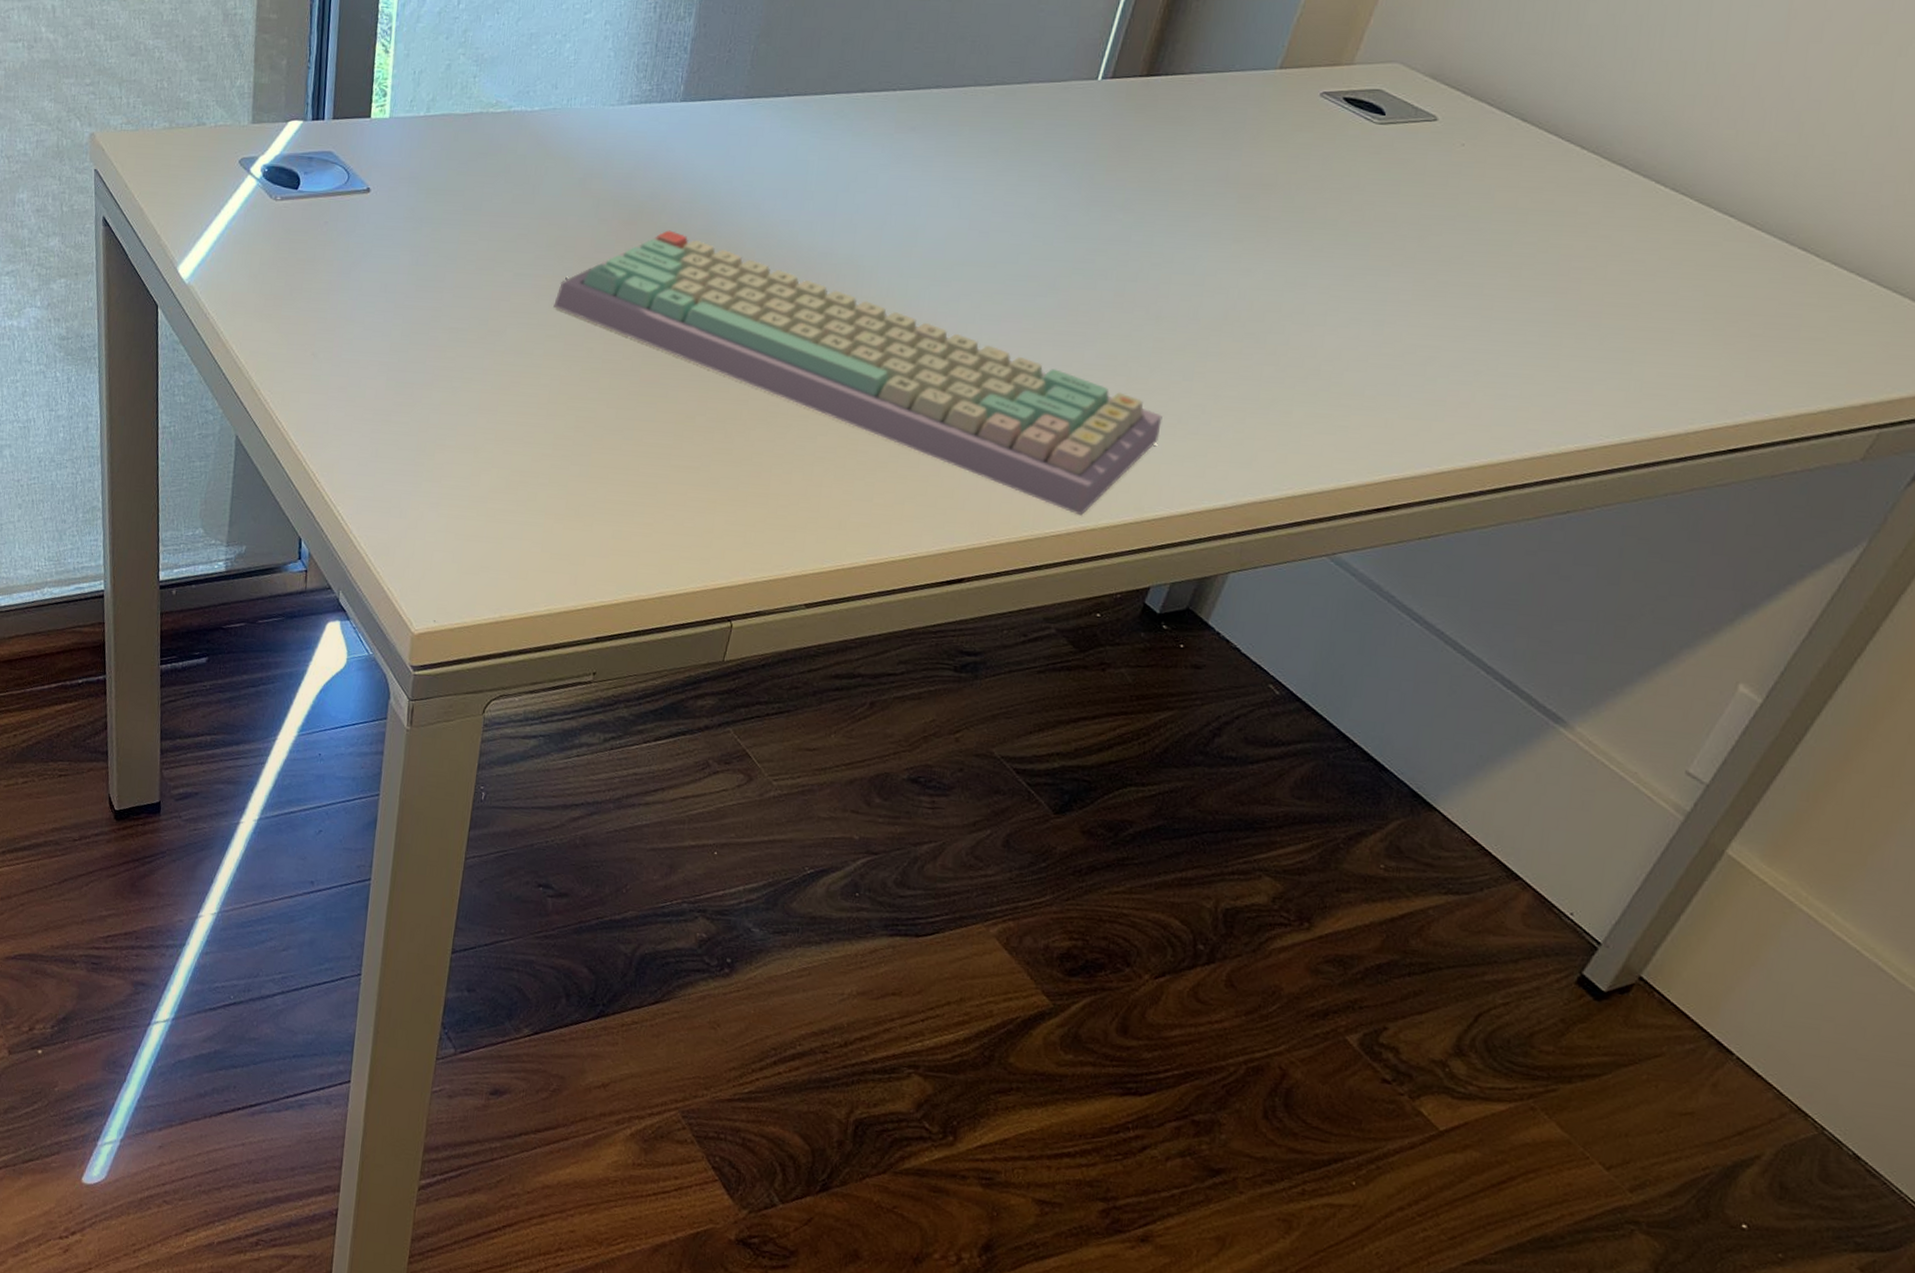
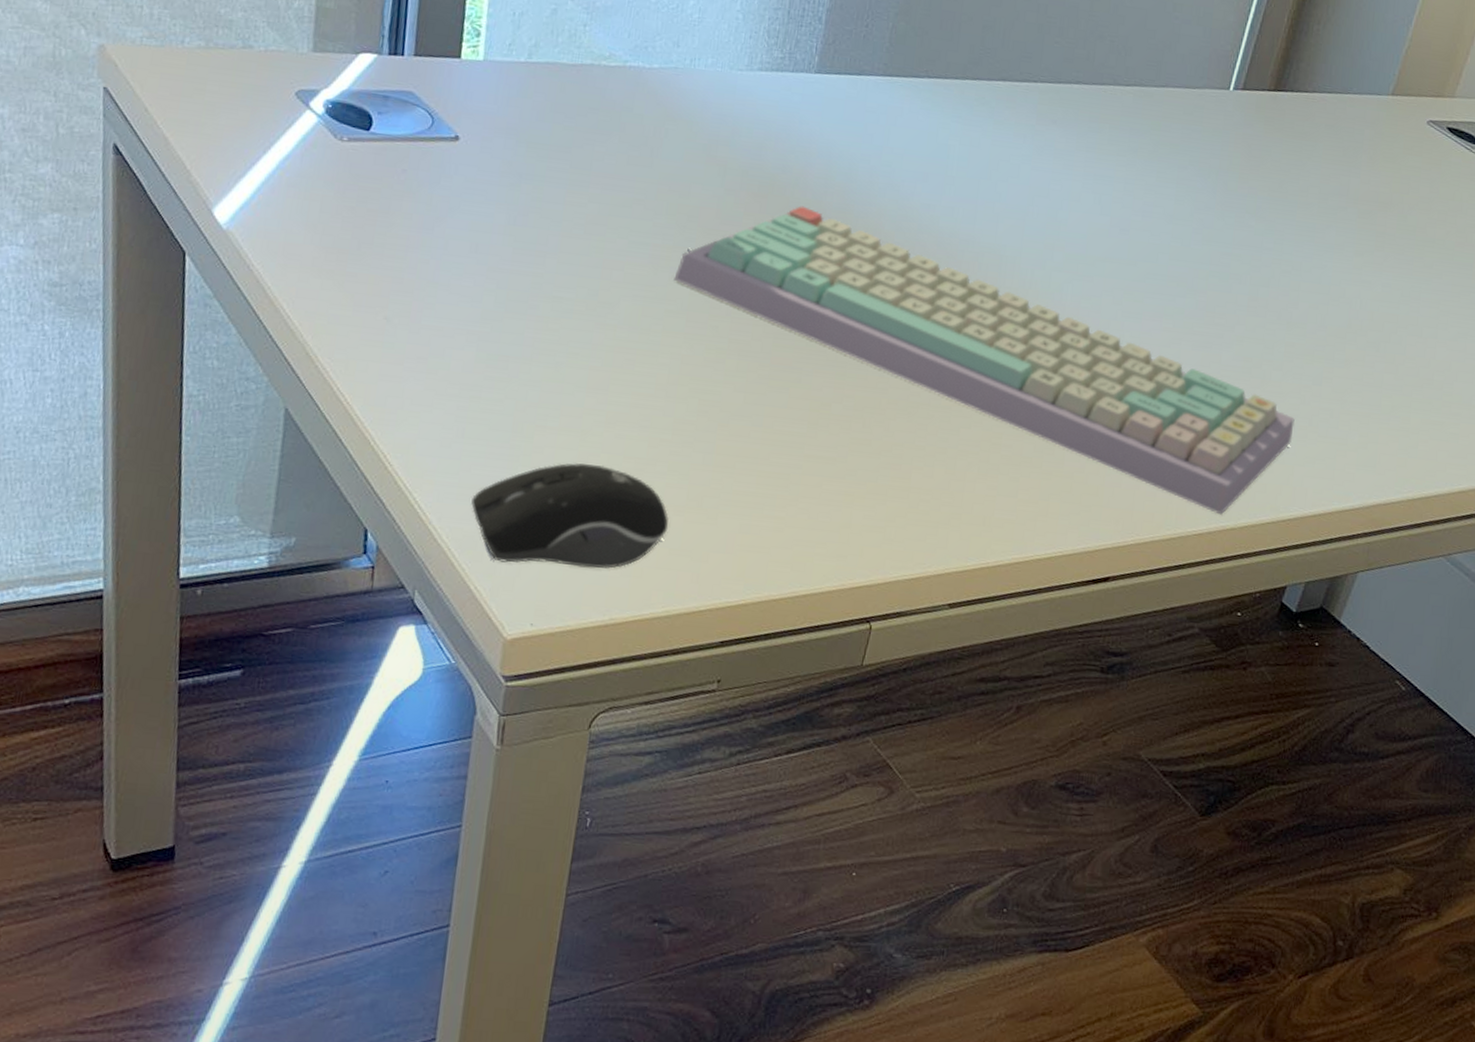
computer mouse: none [384,477,550,572] -> present [471,463,669,569]

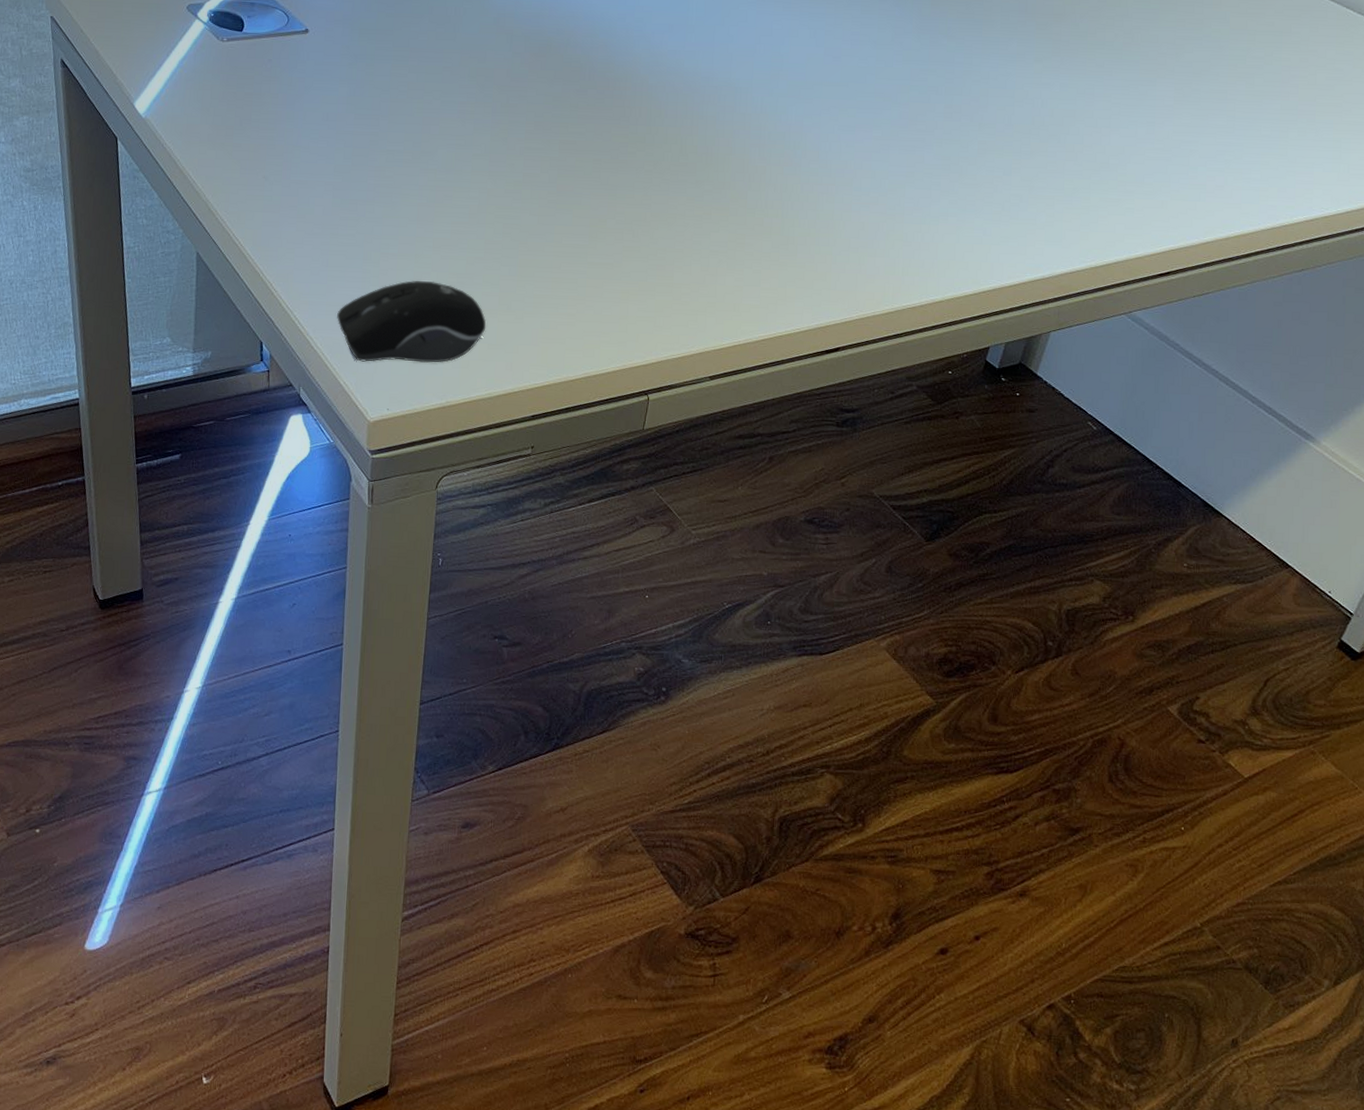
keyboard: present [674,206,1295,515] -> none [478,61,989,290]

